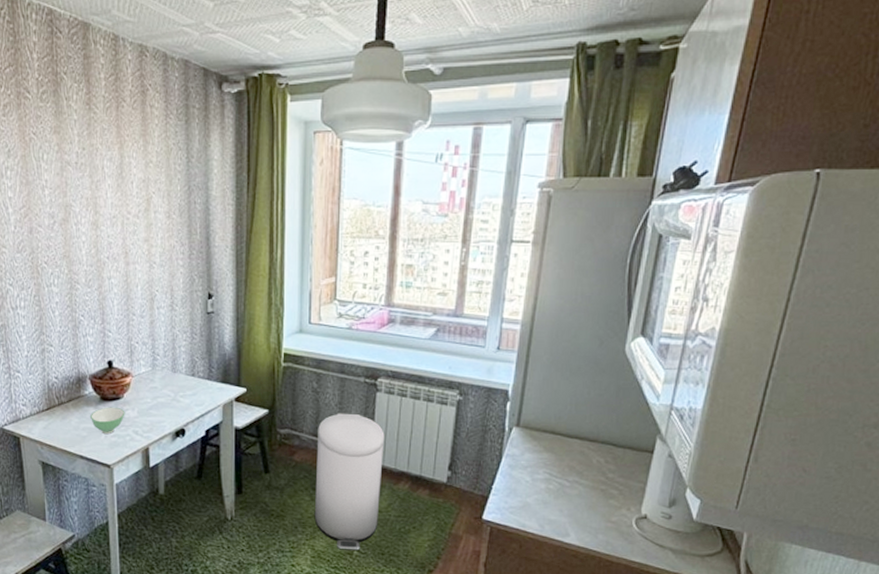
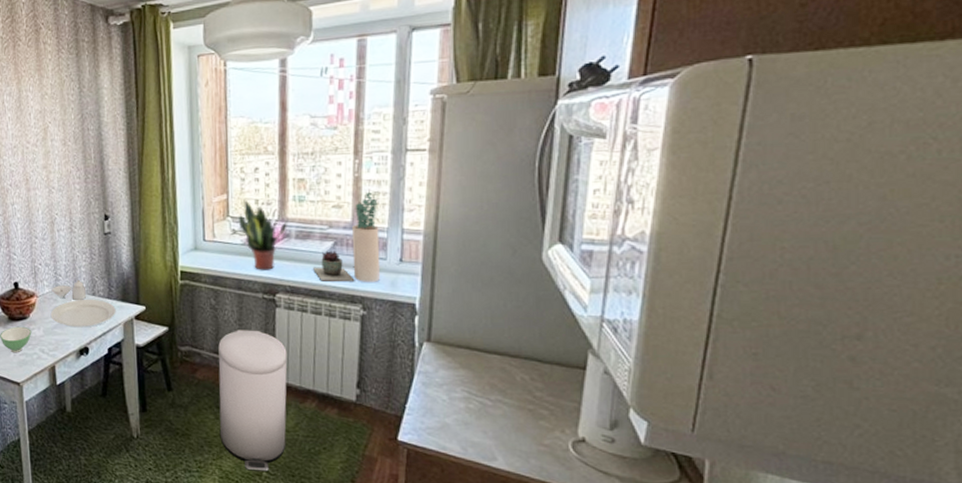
plate: none [146,379,216,409] -> present [50,299,116,328]
sugar bowl: none [147,359,185,382] -> present [51,279,86,301]
potted plant: none [345,283,393,355] -> present [238,199,287,270]
succulent plant: none [415,337,454,369] -> present [313,251,355,282]
vase: none [453,278,481,370] -> present [351,189,381,284]

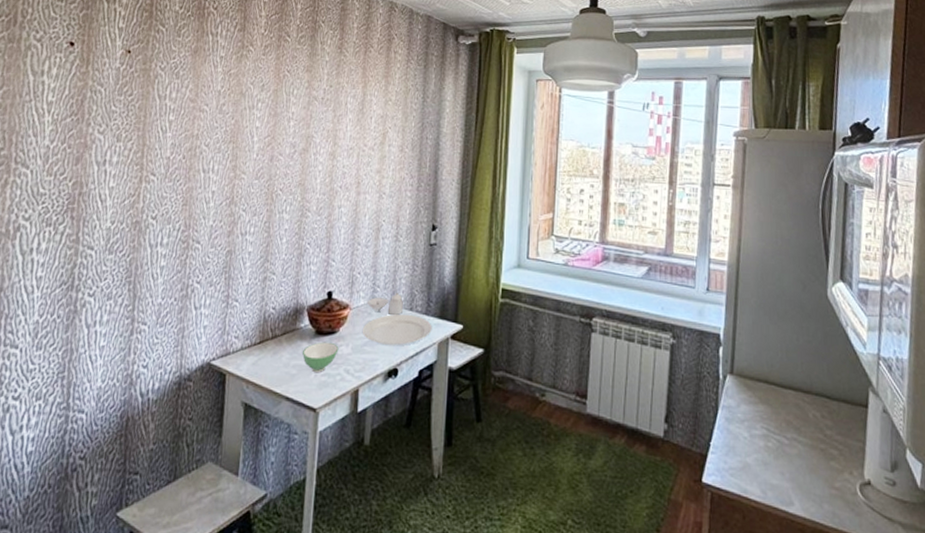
pedal bin: present [218,330,288,473] -> none [526,355,600,521]
potted plant: present [238,199,287,270] -> none [561,219,607,293]
succulent plant: present [313,251,355,282] -> none [629,276,666,309]
vase: present [351,189,381,284] -> none [664,218,690,312]

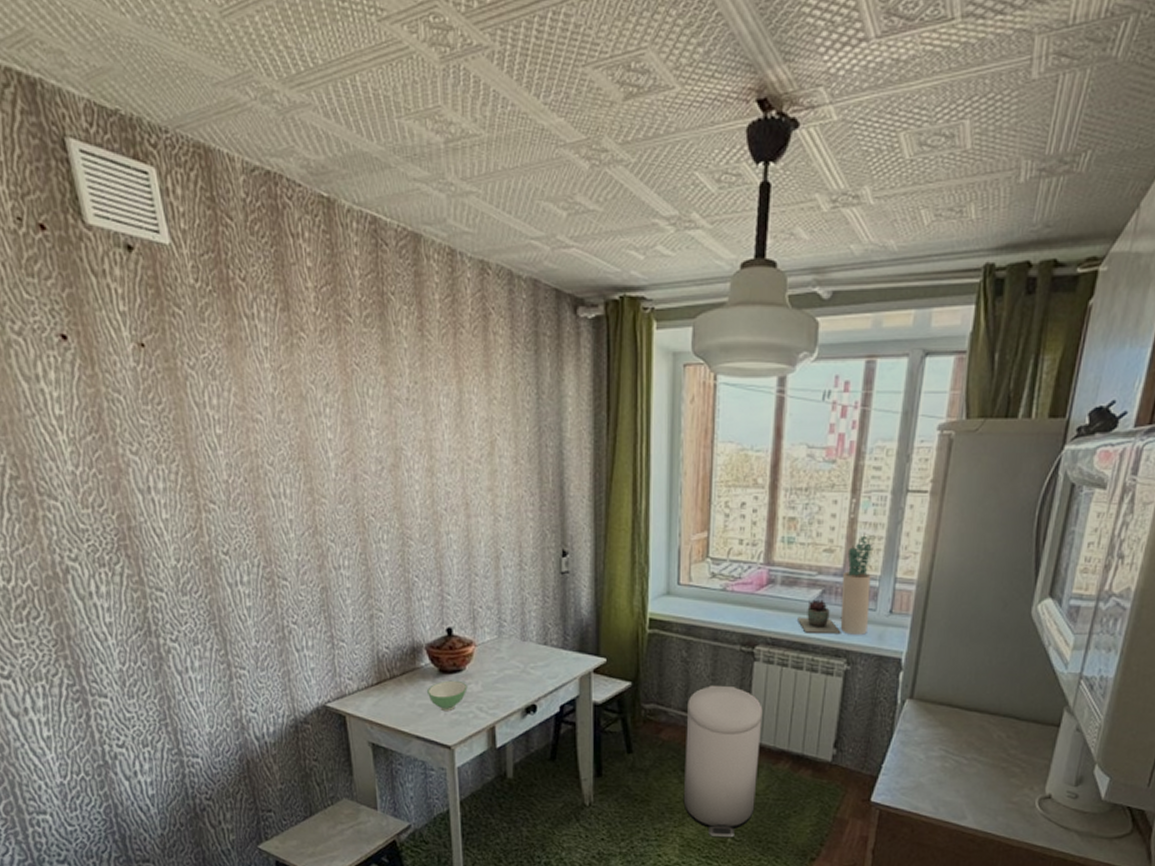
plate: present [362,313,432,346] -> none [491,649,571,682]
sugar bowl: present [366,292,403,316] -> none [493,626,536,651]
pedal bin: none [526,355,600,521] -> present [683,685,763,839]
succulent plant: none [629,276,666,309] -> present [798,599,841,635]
vase: none [664,218,690,312] -> present [840,532,872,636]

